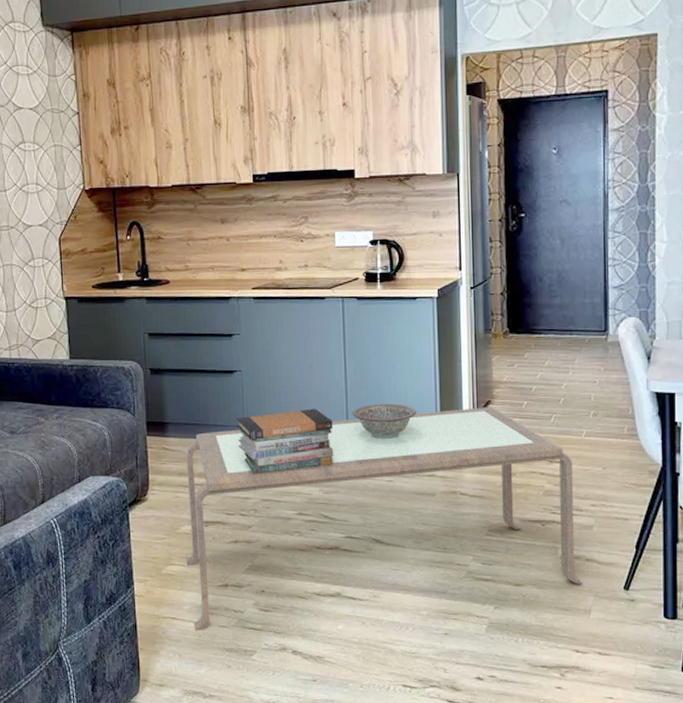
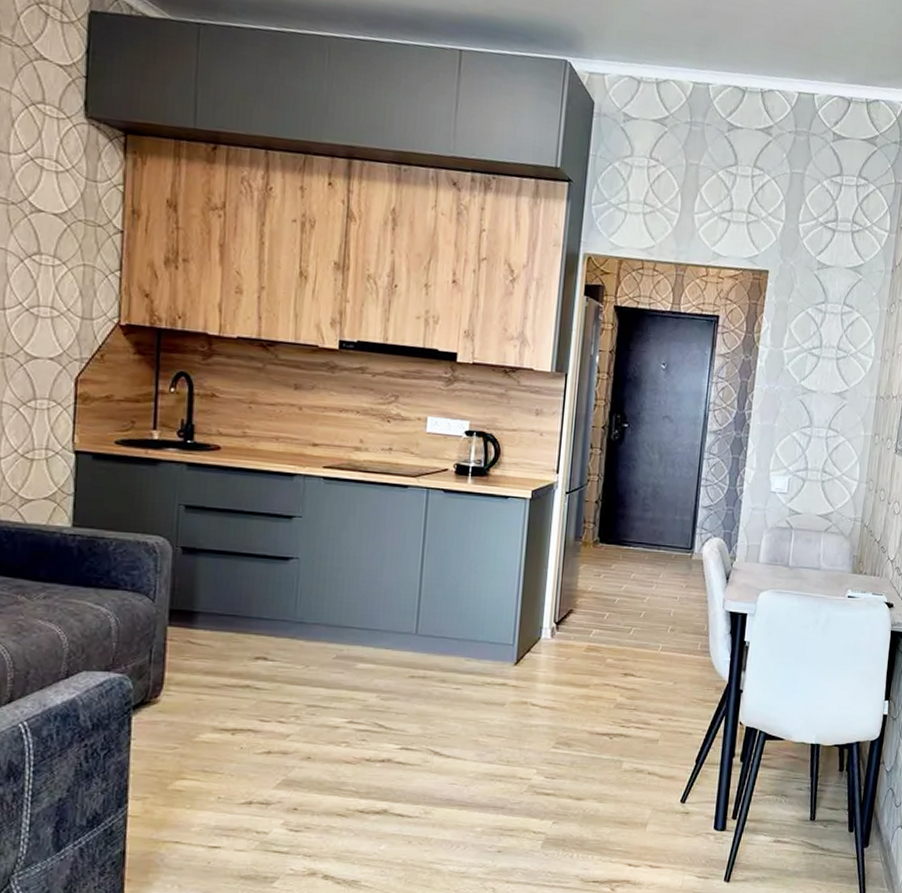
coffee table: present [186,407,583,631] -> none [201,616,647,857]
book stack: present [236,409,334,475] -> none [283,606,401,677]
decorative bowl: present [352,403,416,439] -> none [424,605,494,644]

